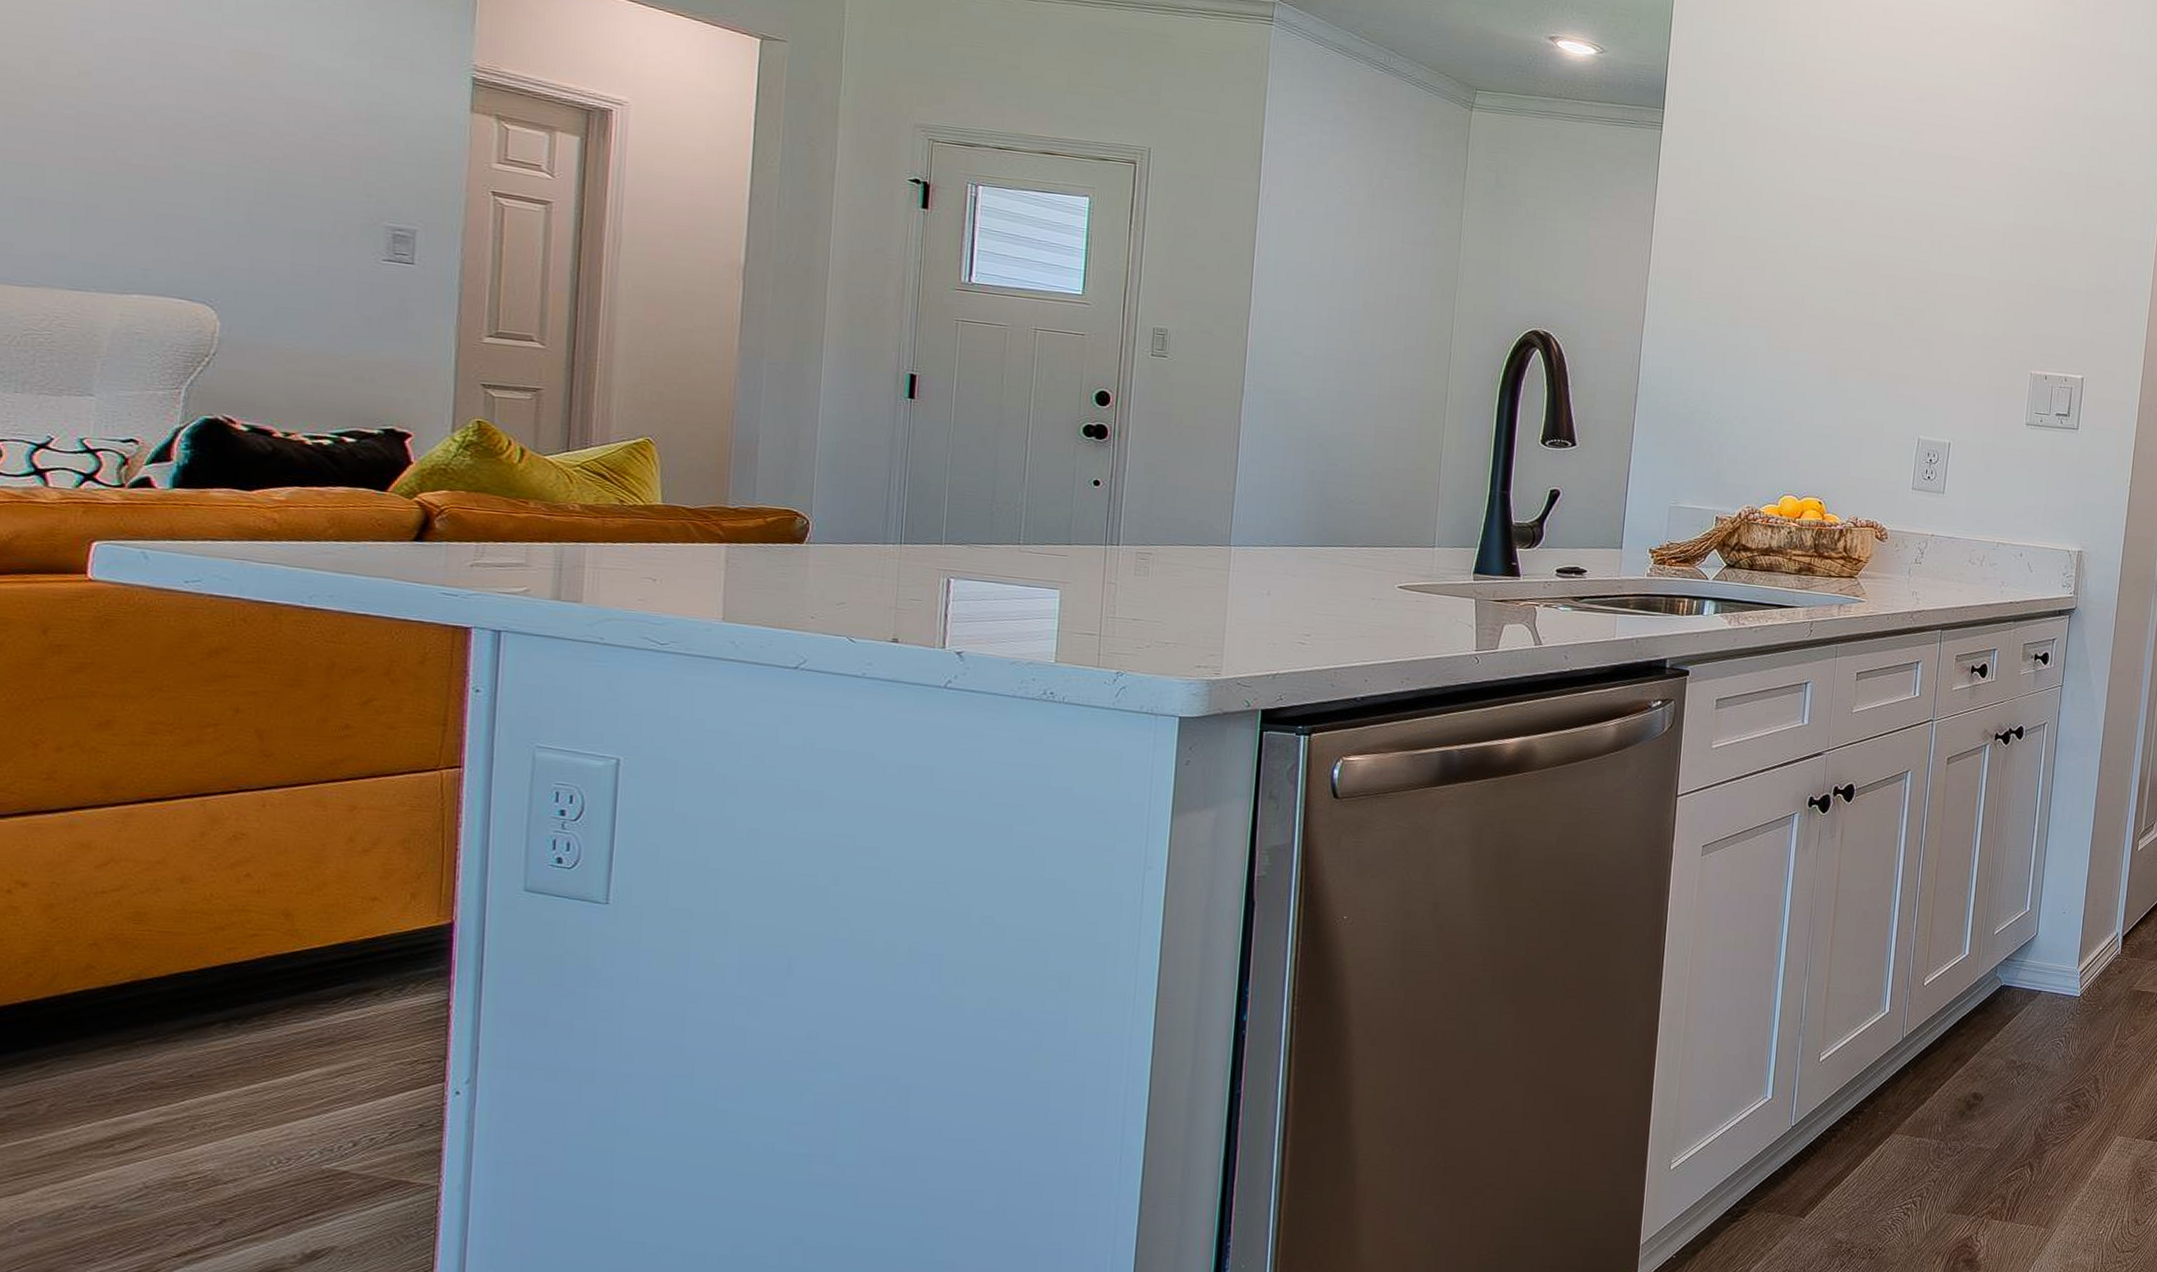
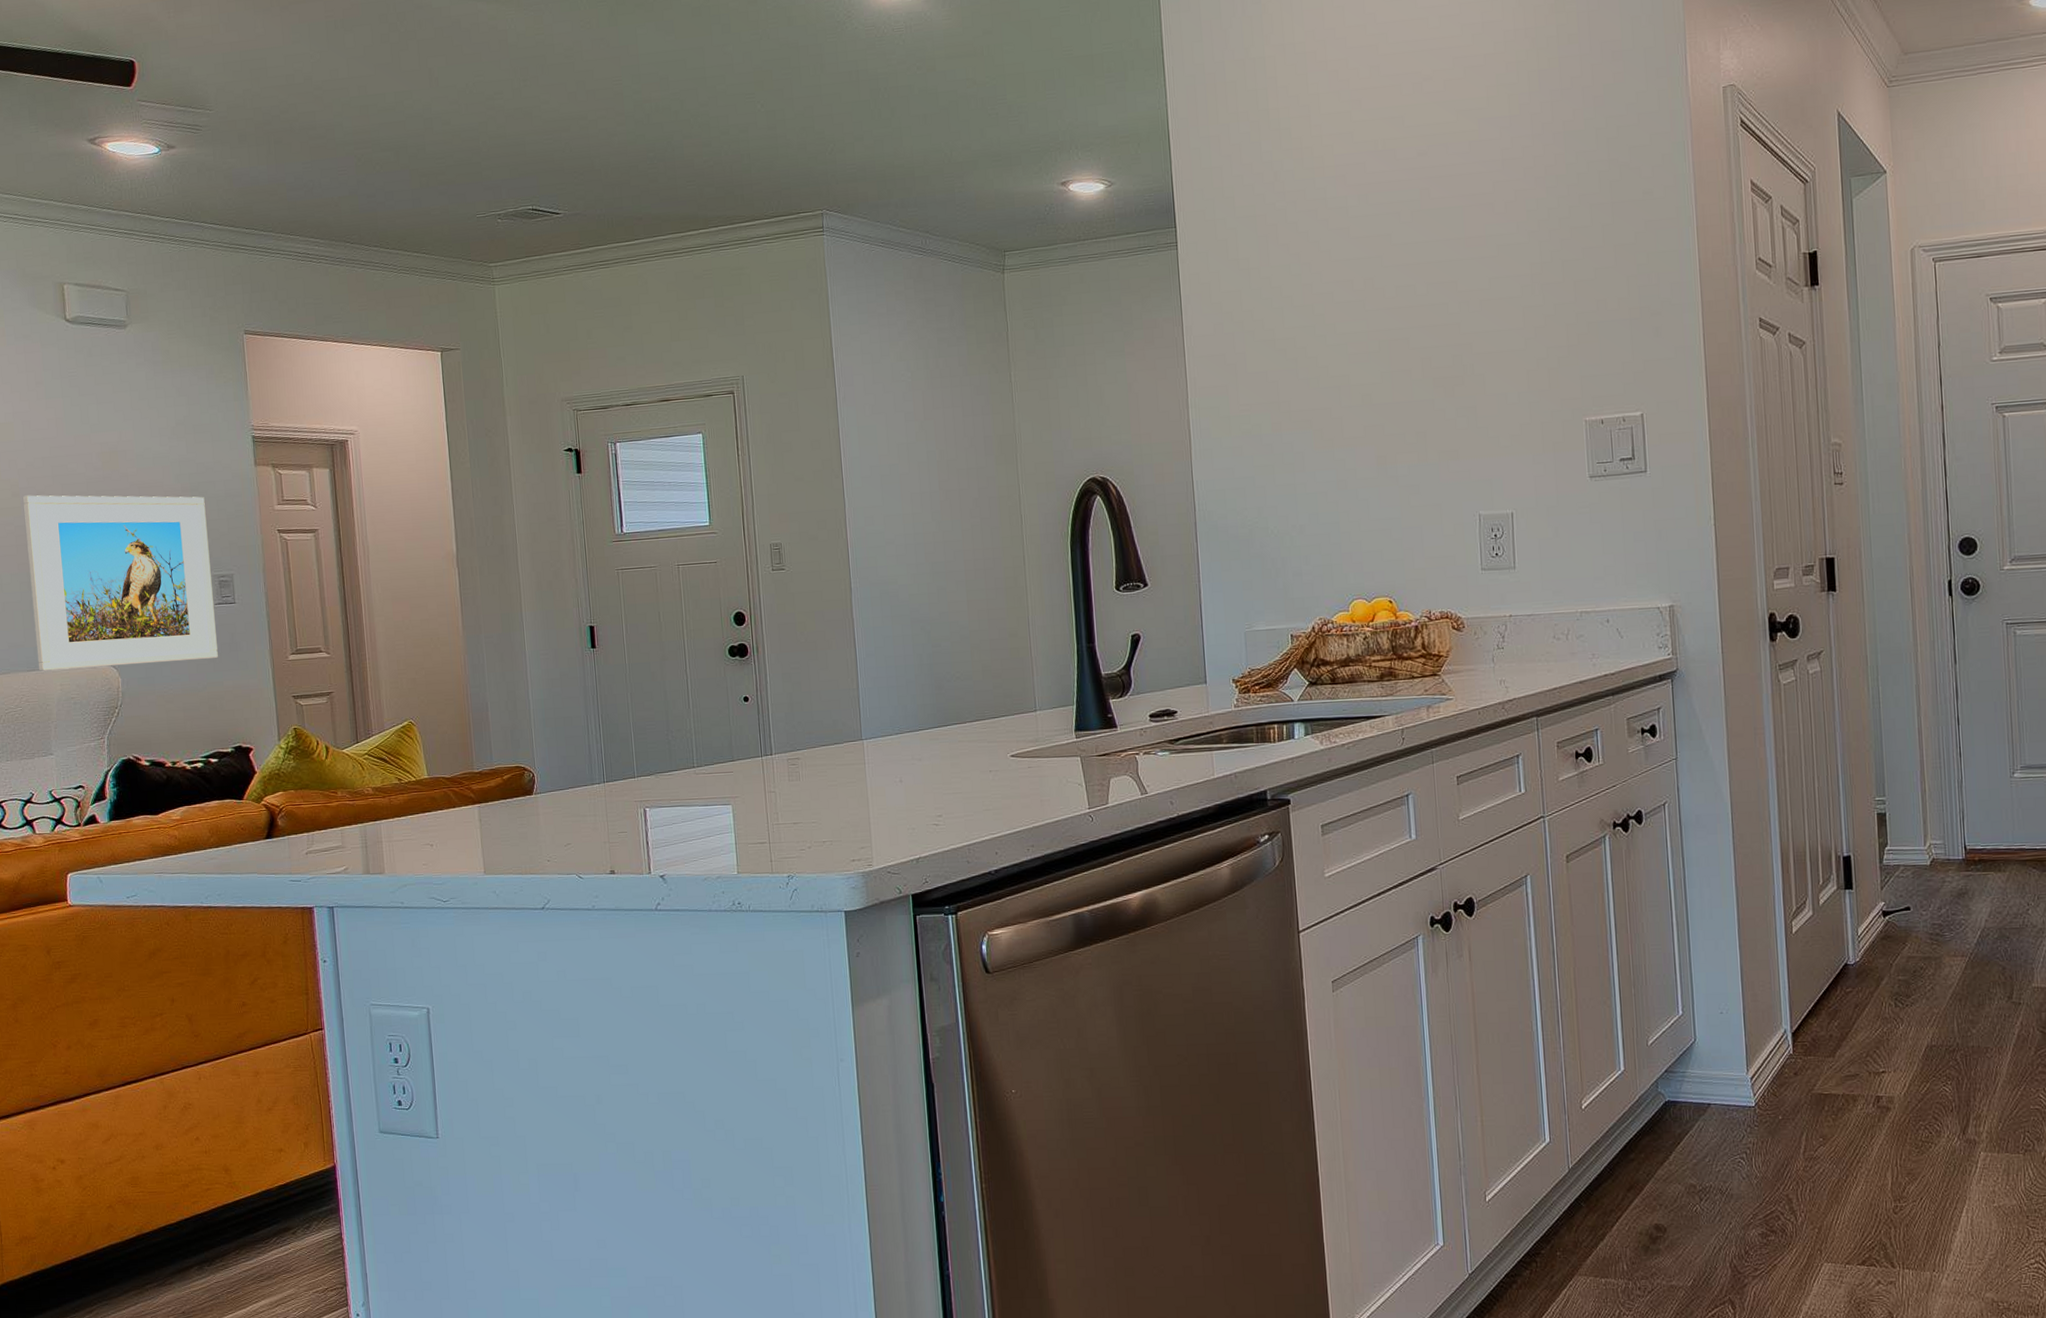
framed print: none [87,77,388,322] -> present [23,495,218,671]

